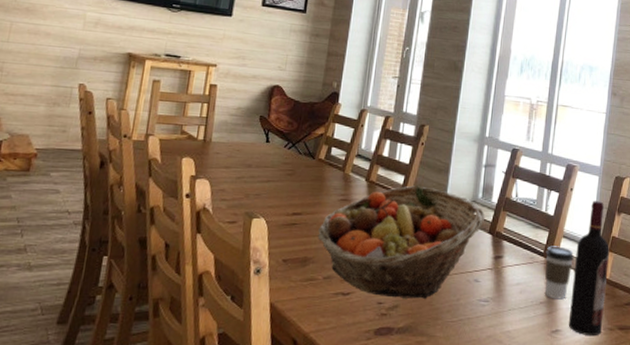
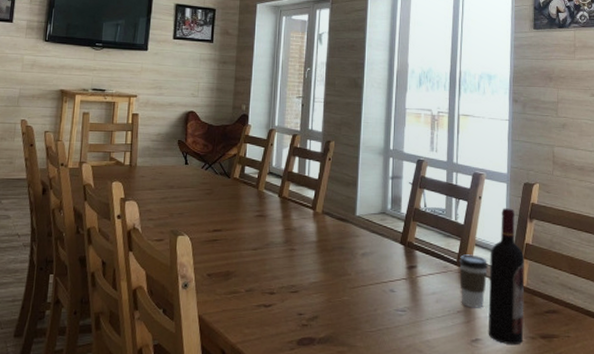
fruit basket: present [317,185,485,299] -> none [238,199,396,309]

